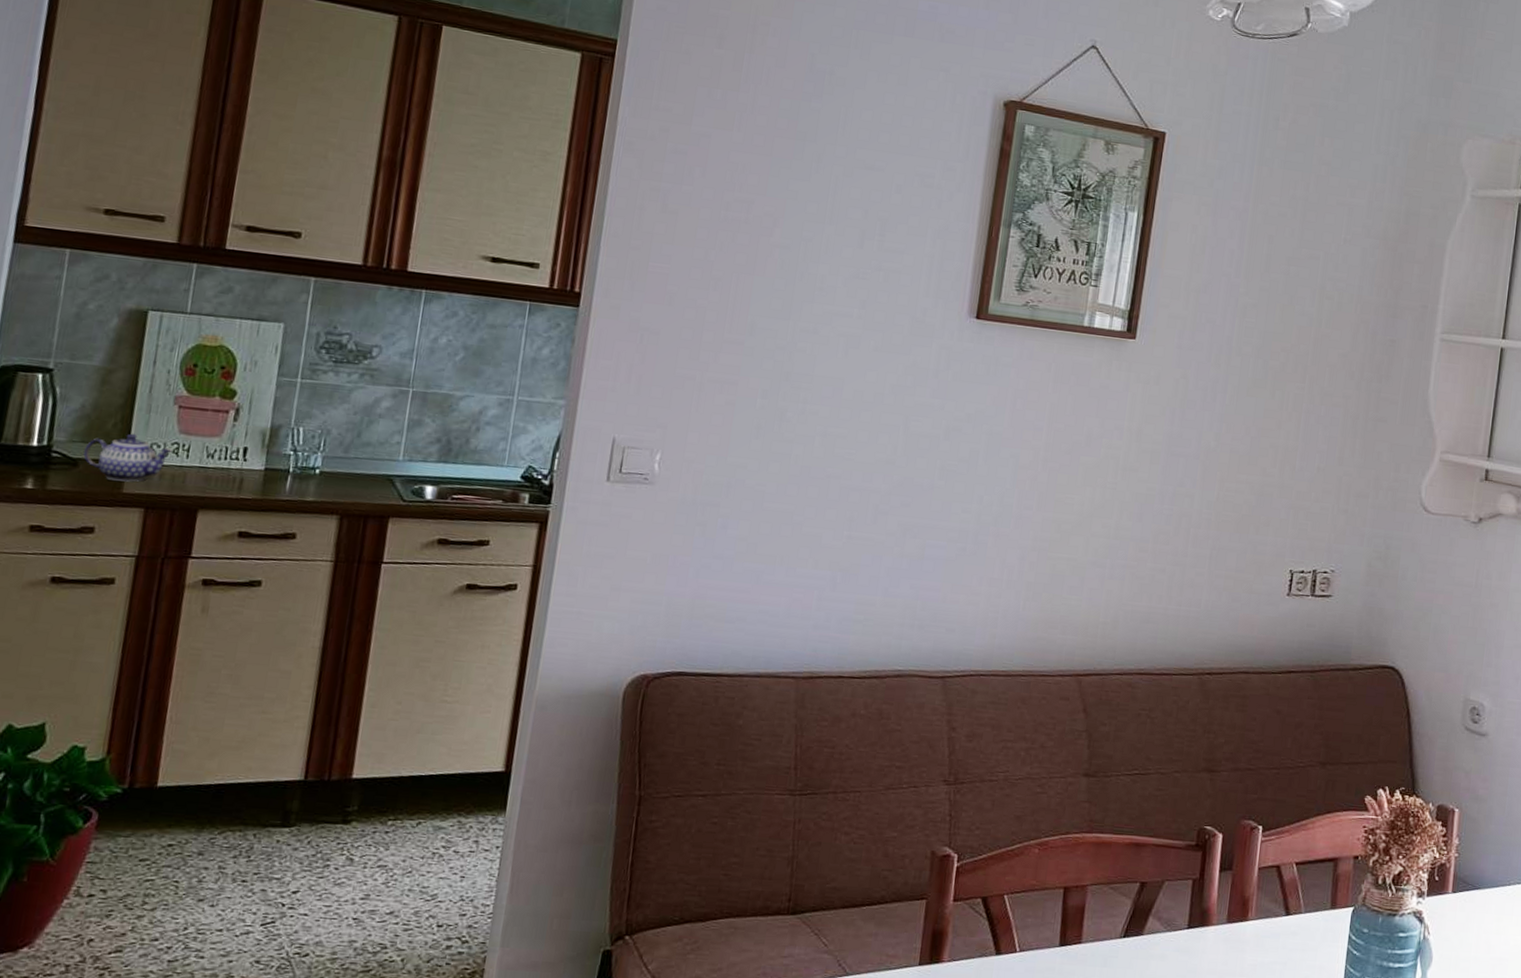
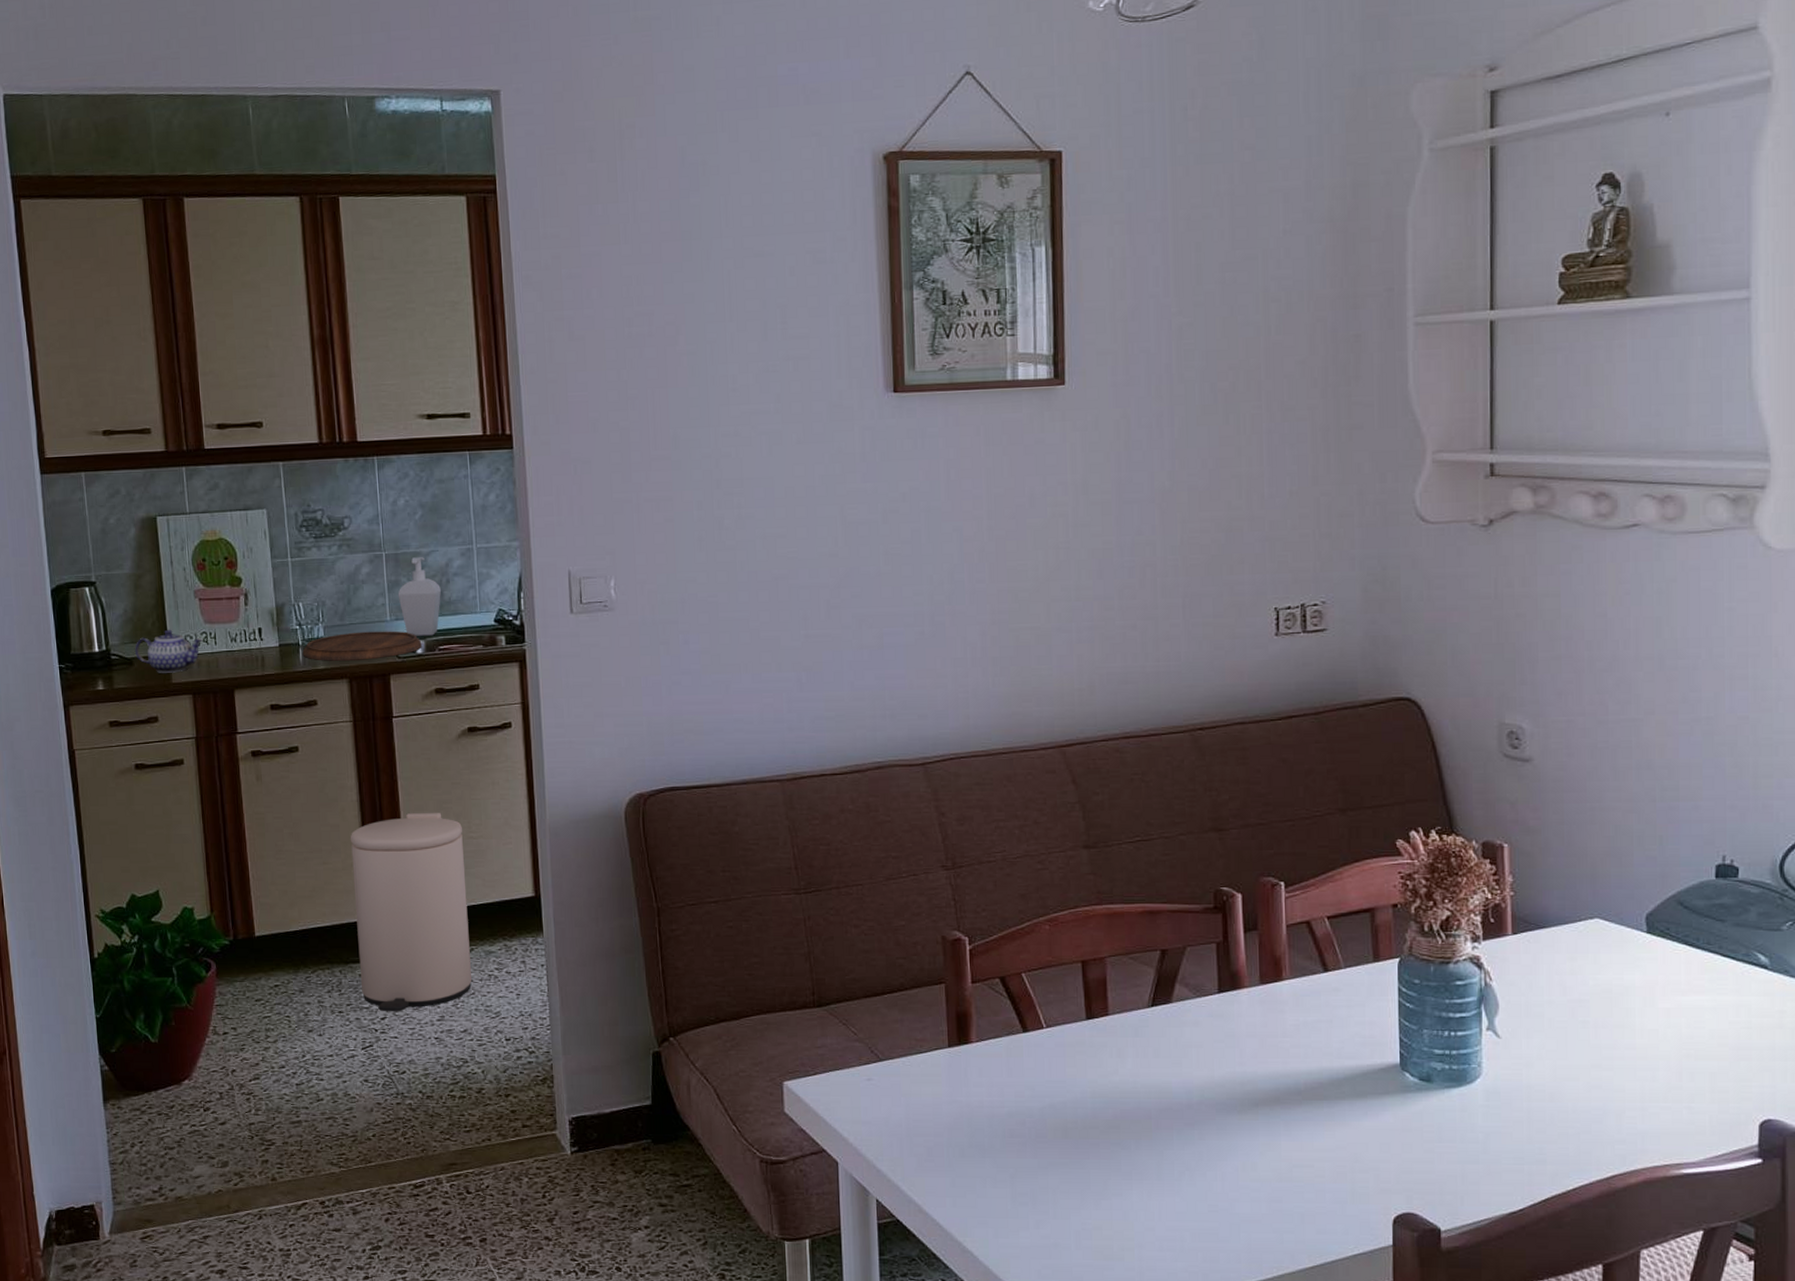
pedal bin: none [276,667,437,886] -> present [350,812,473,1012]
cutting board: none [290,466,434,500] -> present [302,631,422,661]
soap bottle: none [417,398,469,483] -> present [398,556,442,636]

